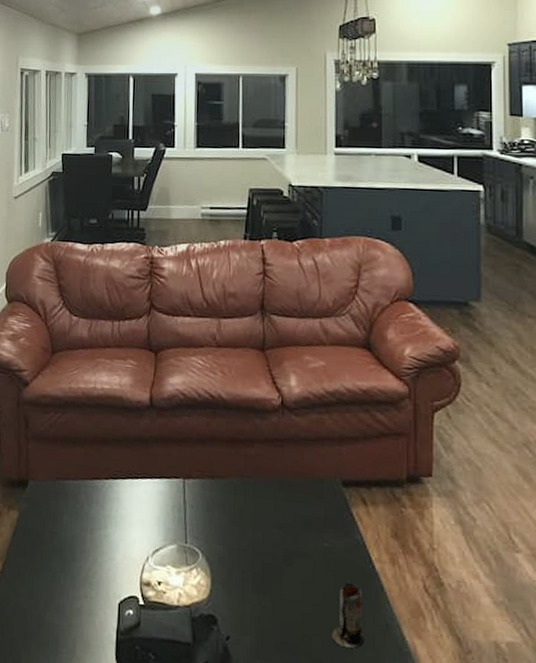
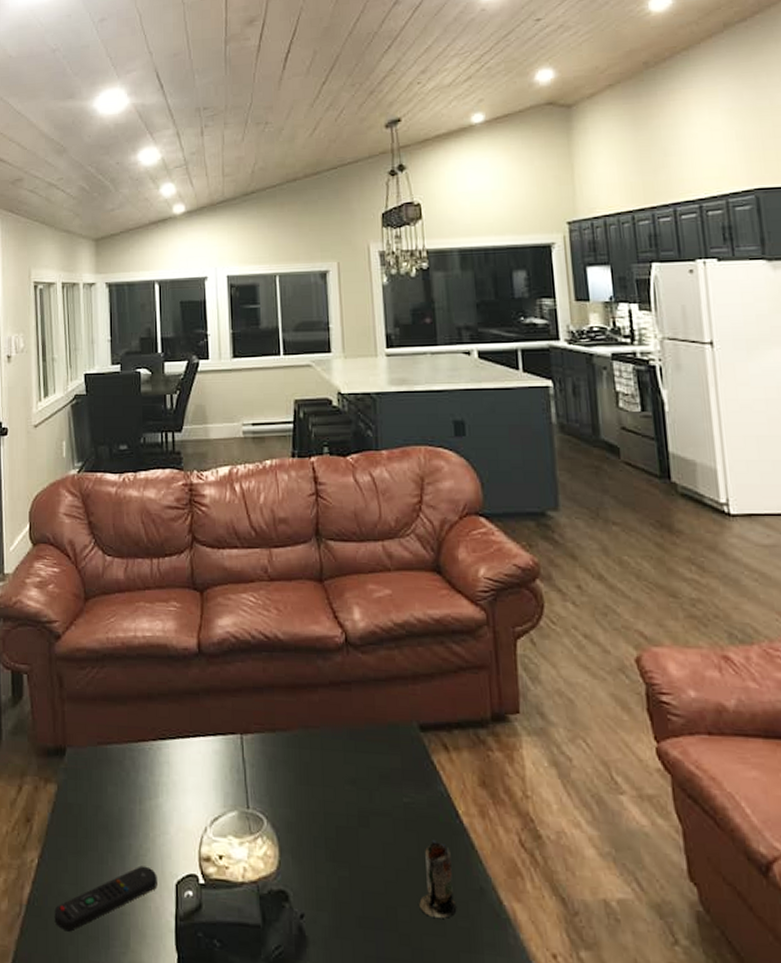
remote control: none [10,585,103,638] -> present [54,865,158,932]

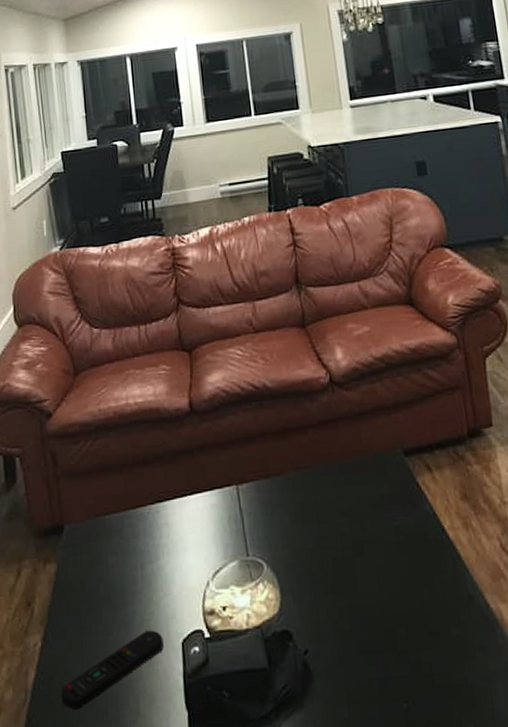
can: present [419,840,457,918] -> none [414,557,449,631]

